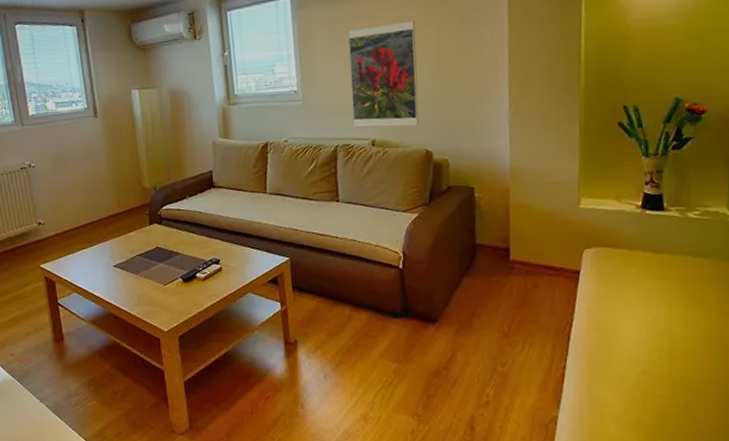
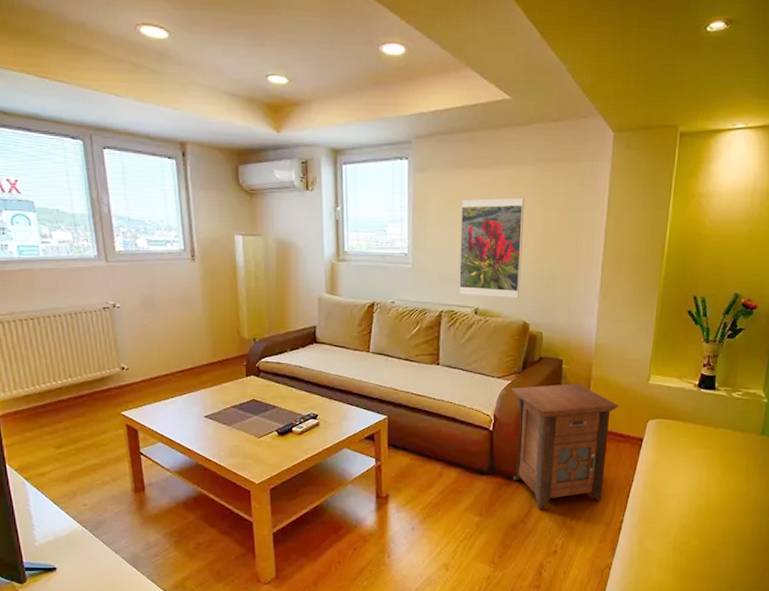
nightstand: none [420,213,546,355] -> present [512,384,619,510]

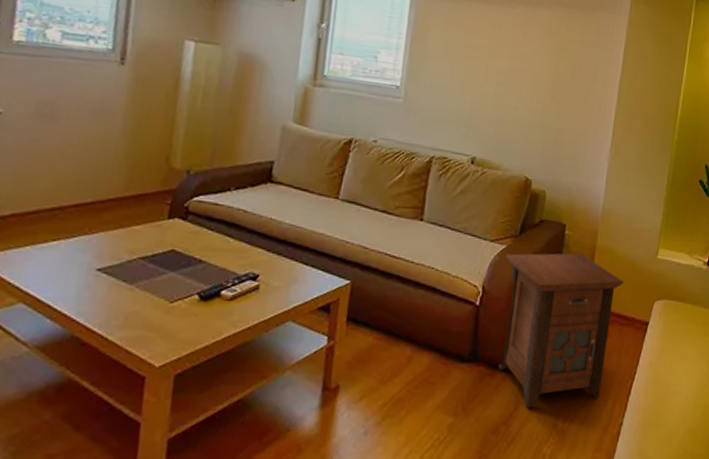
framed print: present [459,197,525,299] -> none [455,34,538,151]

